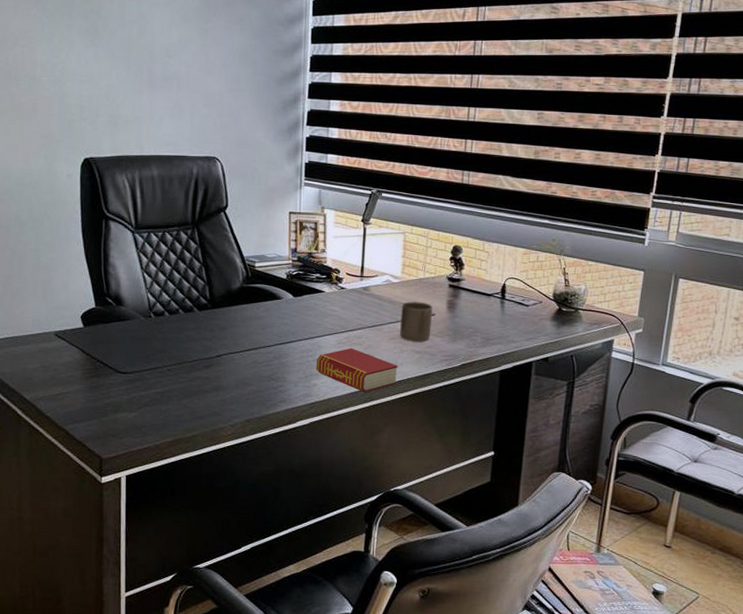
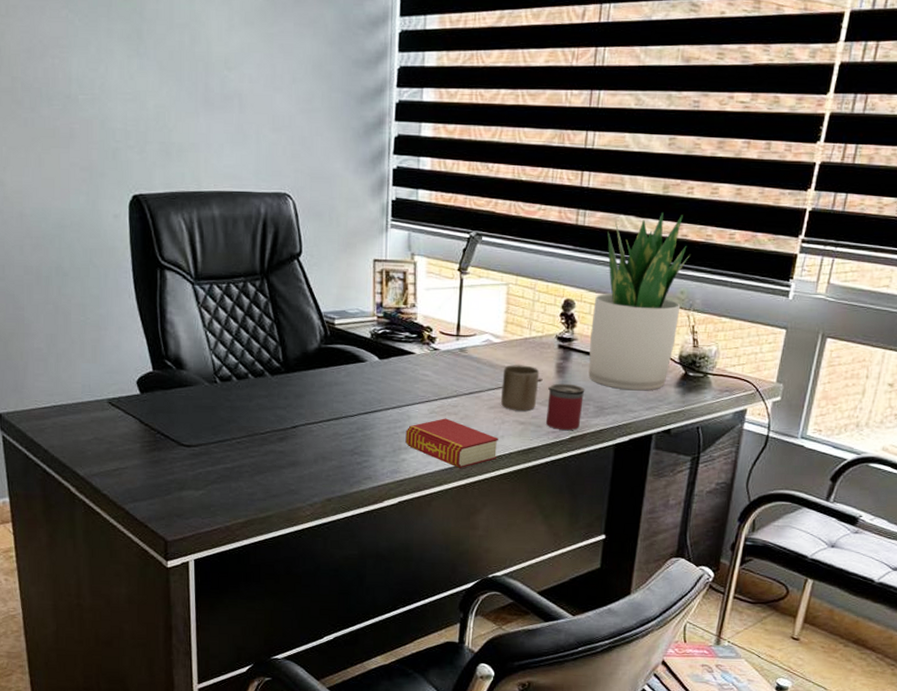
beverage cup: none [440,317,473,358] -> present [546,383,585,430]
planter: none [475,174,559,324] -> present [588,213,690,391]

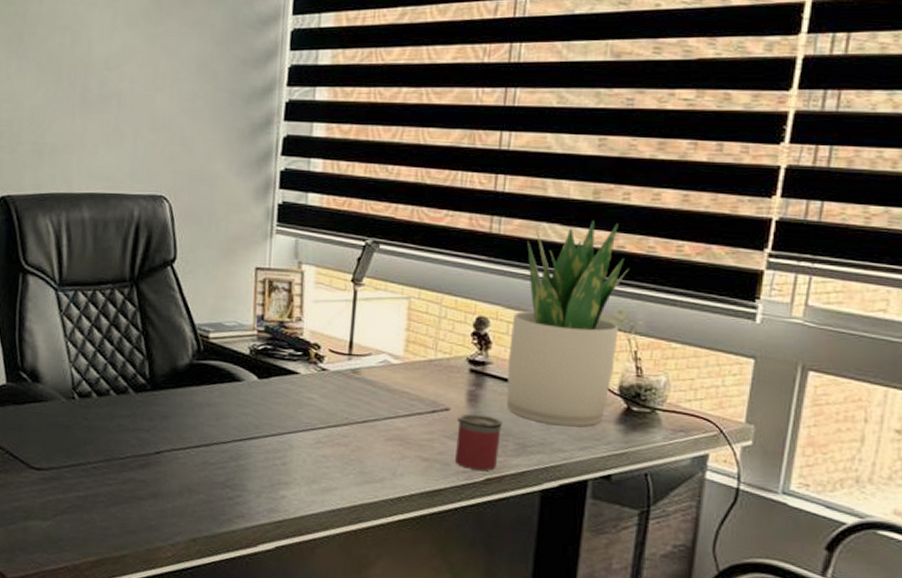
book: present [405,418,498,468] -> none [285,449,397,510]
mug: present [500,365,540,411] -> none [399,390,447,445]

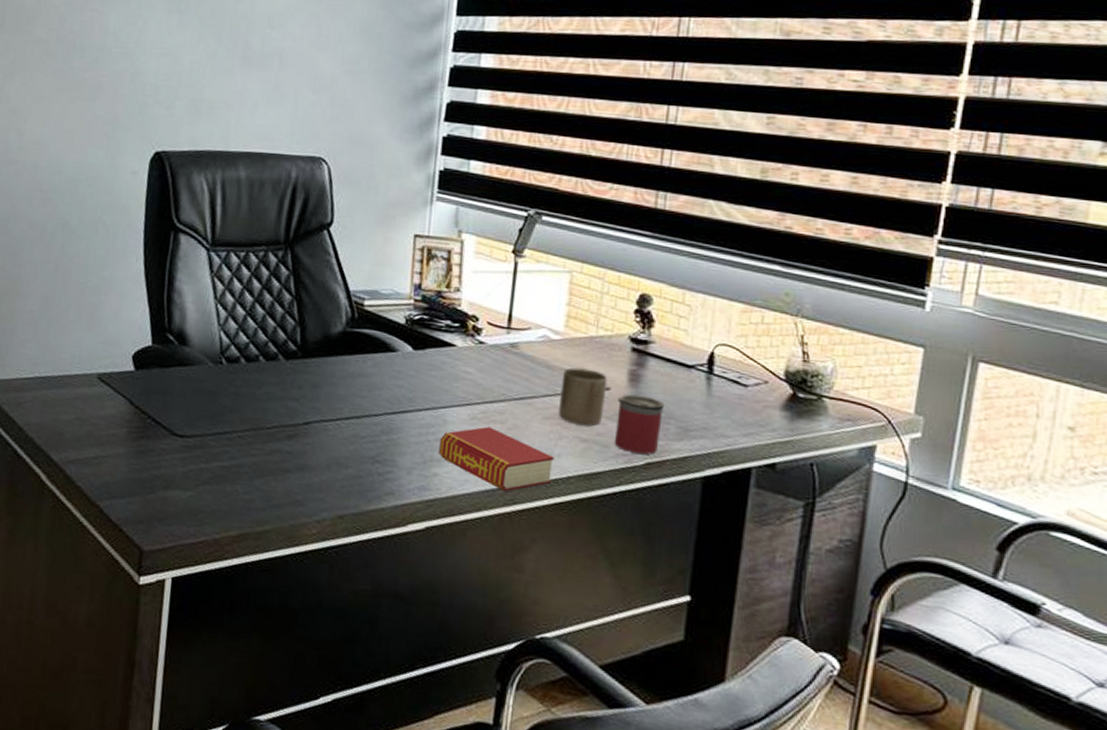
book: none [285,449,397,510] -> present [438,426,554,491]
mug: none [399,390,447,445] -> present [557,367,608,426]
planter: present [507,221,629,427] -> none [669,200,796,412]

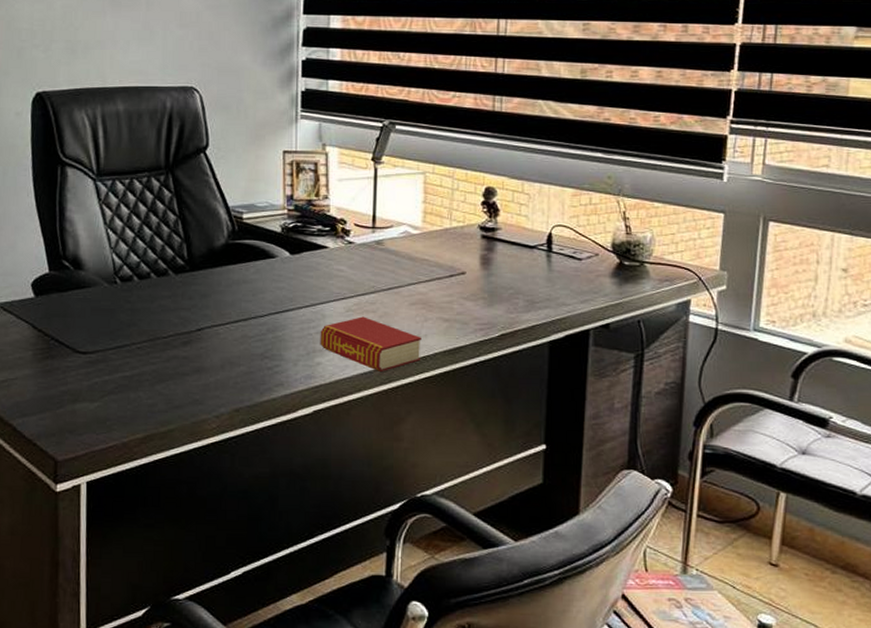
mug: present [557,367,608,426] -> none [422,257,463,306]
beverage cup: present [615,394,665,454] -> none [473,276,513,327]

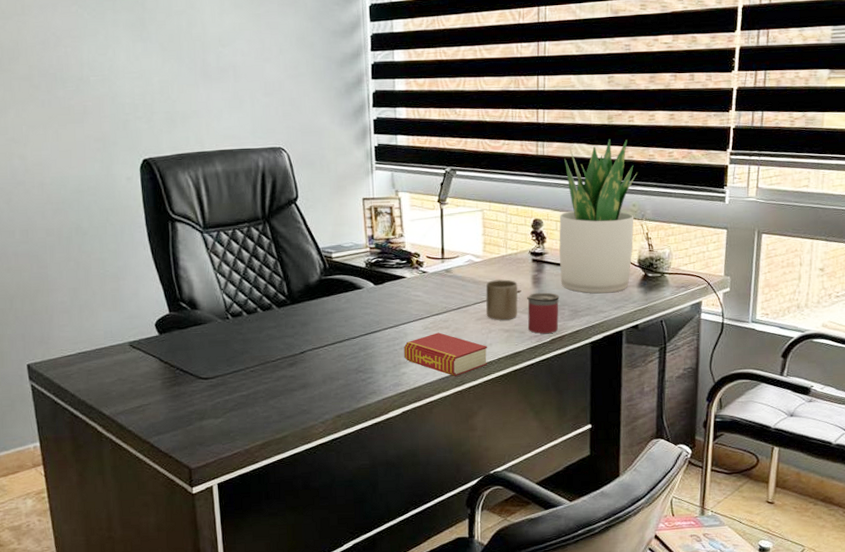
mug: none [422,257,463,306] -> present [485,279,518,320]
beverage cup: none [473,276,513,327] -> present [527,292,560,334]
planter: none [515,97,615,282] -> present [559,139,637,294]

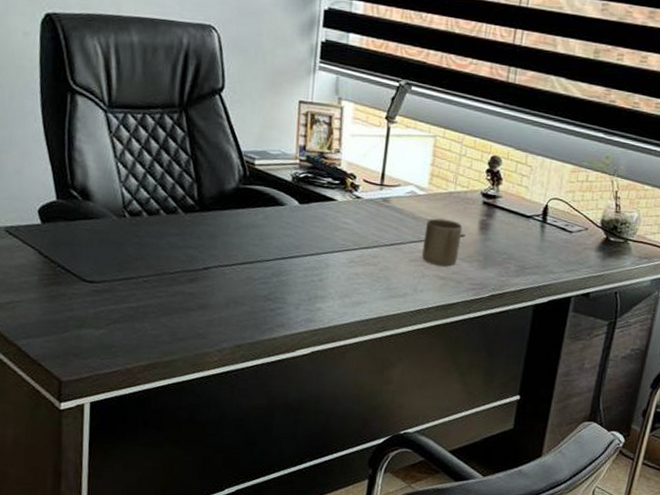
book: present [404,332,488,376] -> none [322,268,418,321]
beverage cup: present [527,292,560,334] -> none [467,240,507,288]
planter: present [559,139,637,294] -> none [511,77,617,253]

